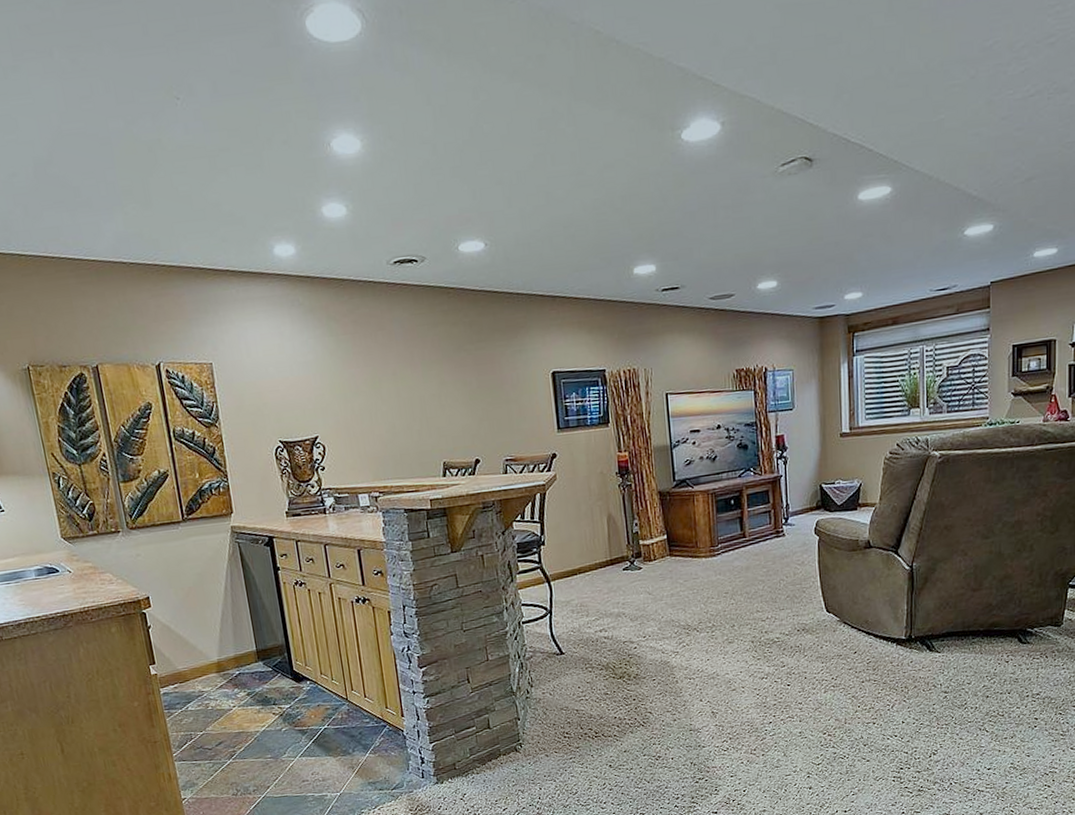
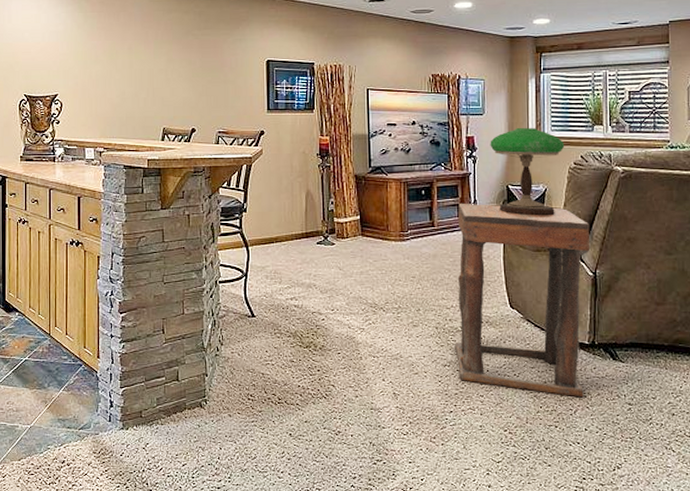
side table: none [770,502,907,693] -> present [455,203,591,398]
table lamp: none [801,418,880,515] -> present [490,128,565,215]

